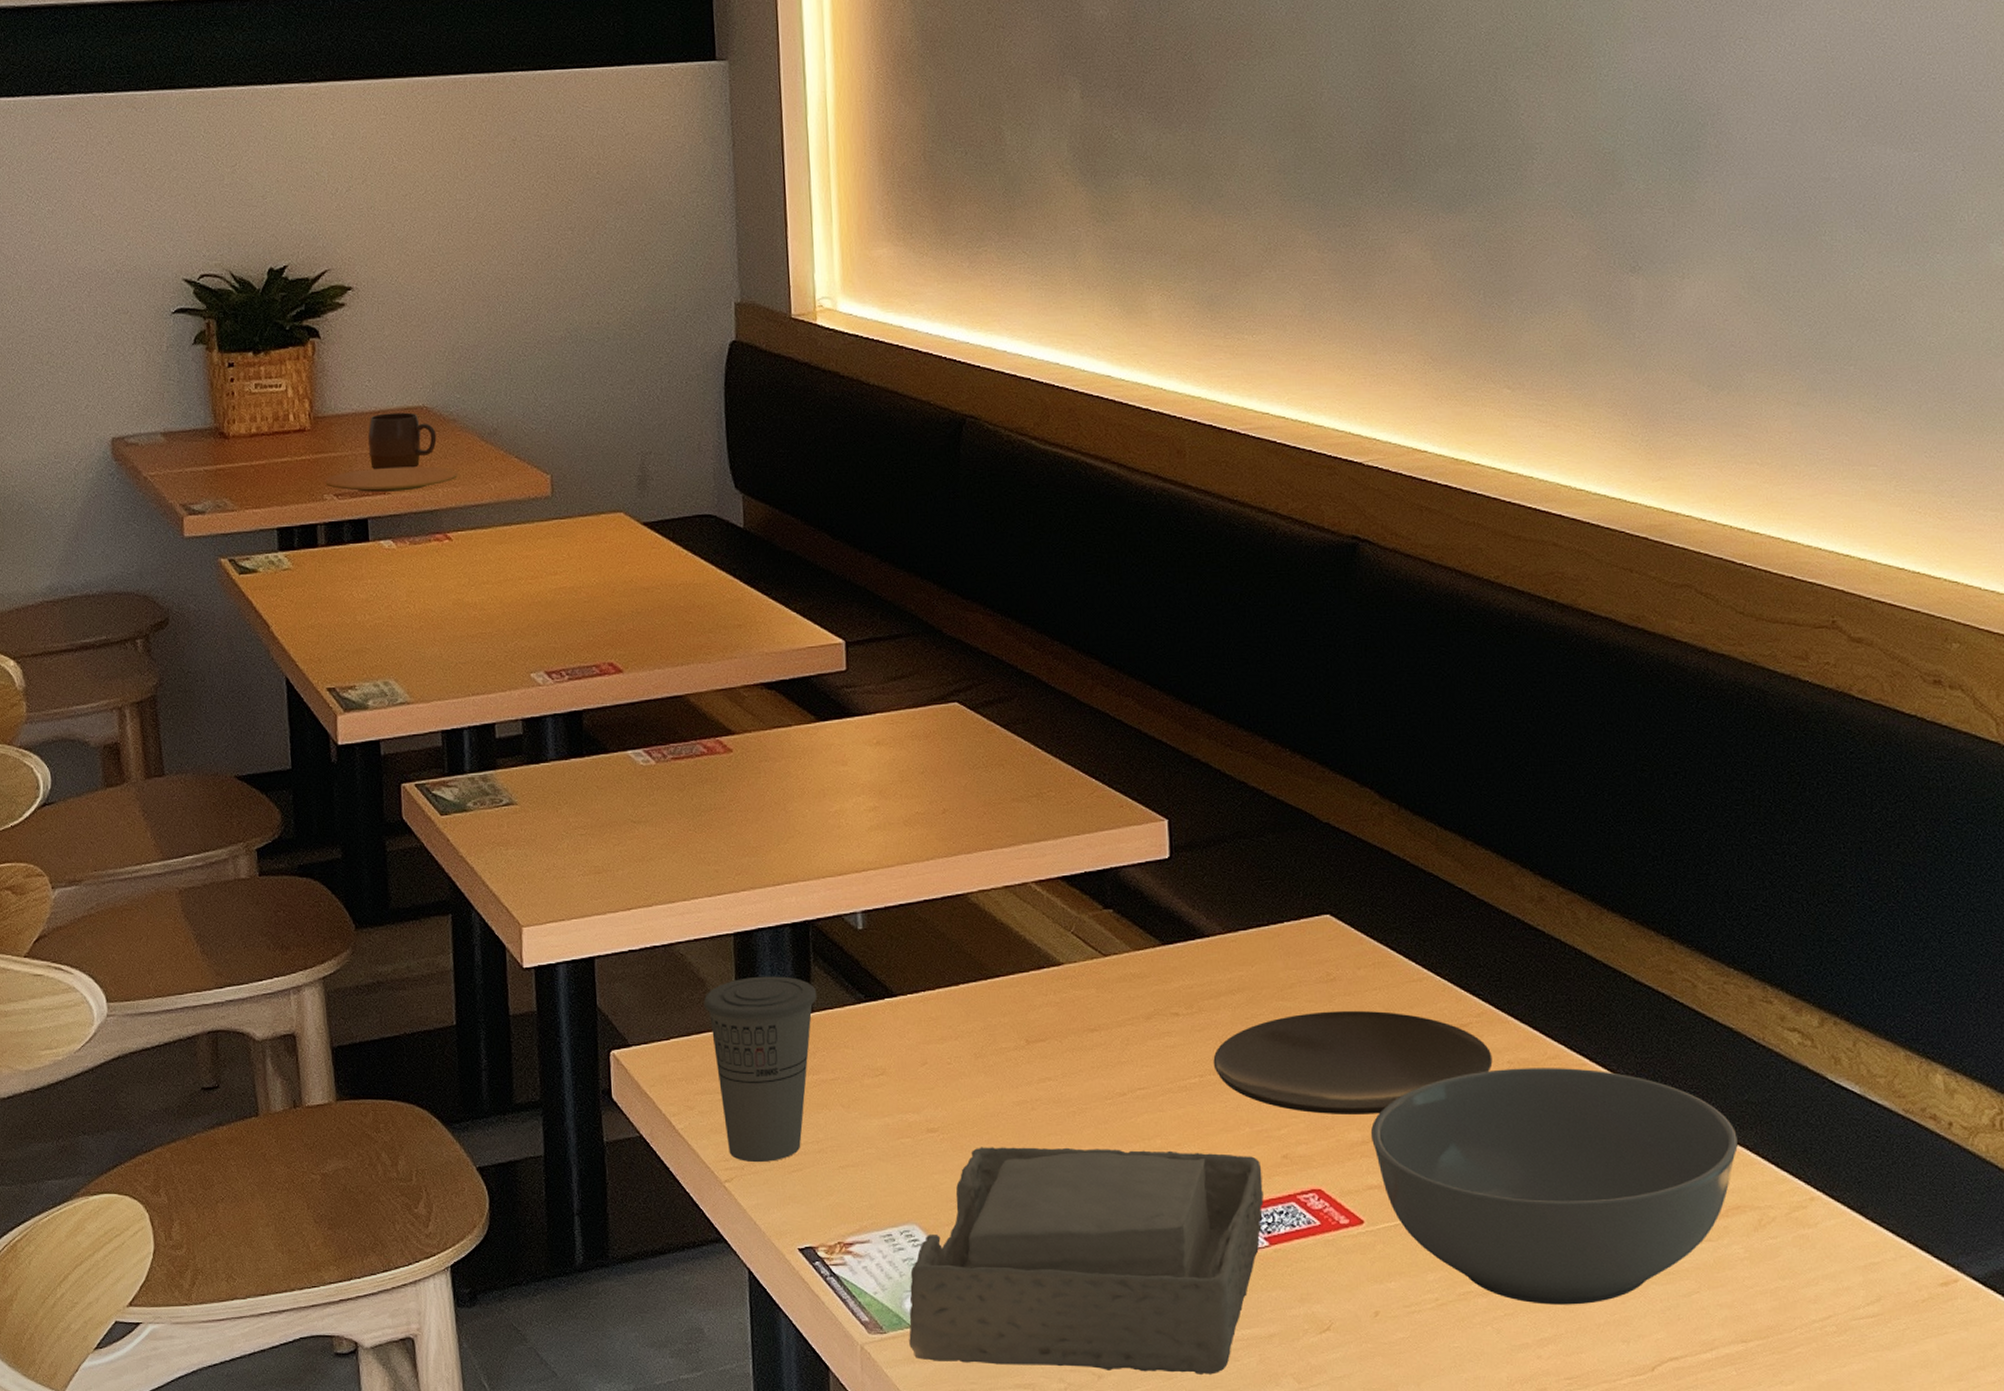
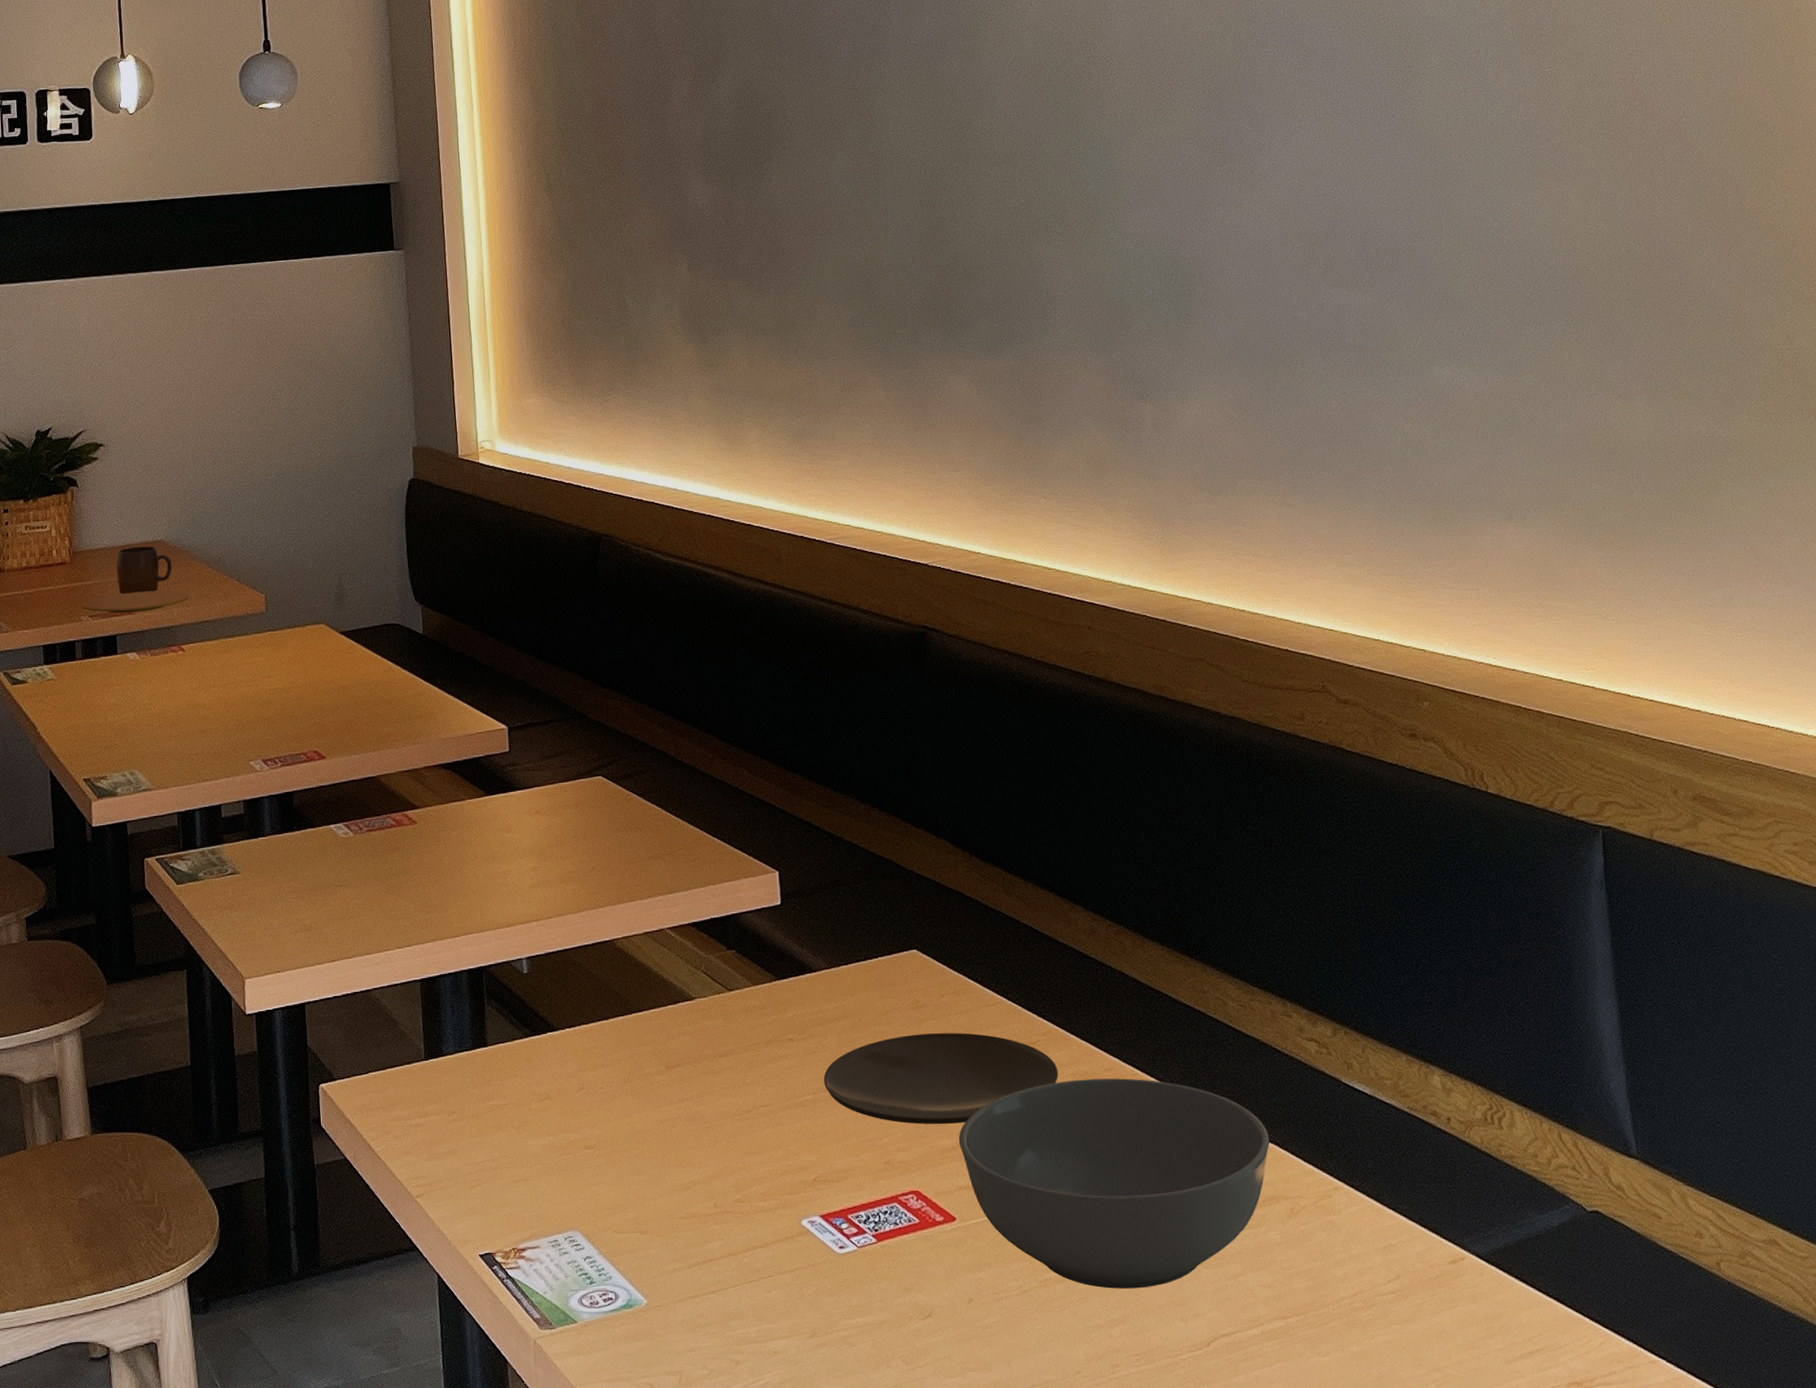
cup: present [703,976,818,1163] -> none [396,1015,491,1180]
napkin holder: present [909,1147,1264,1375] -> none [574,1159,871,1359]

